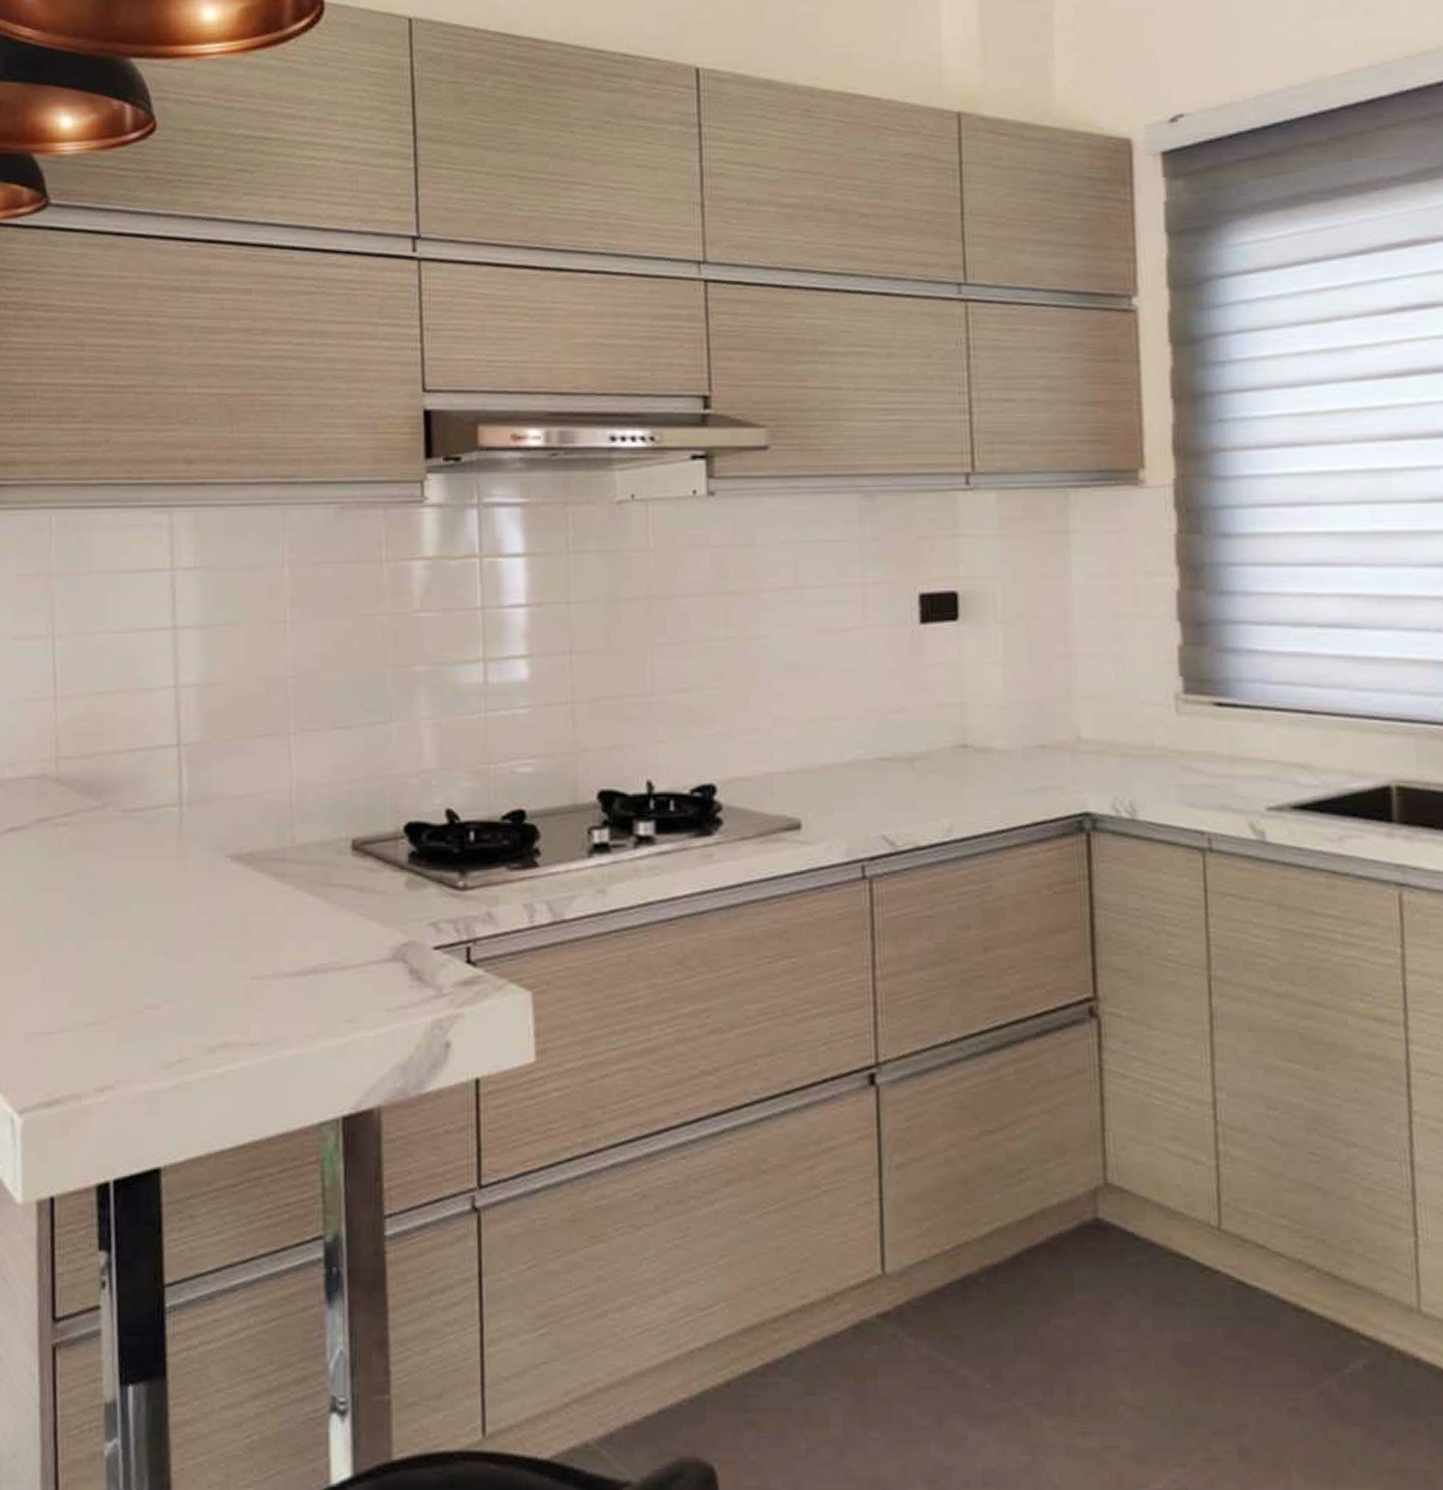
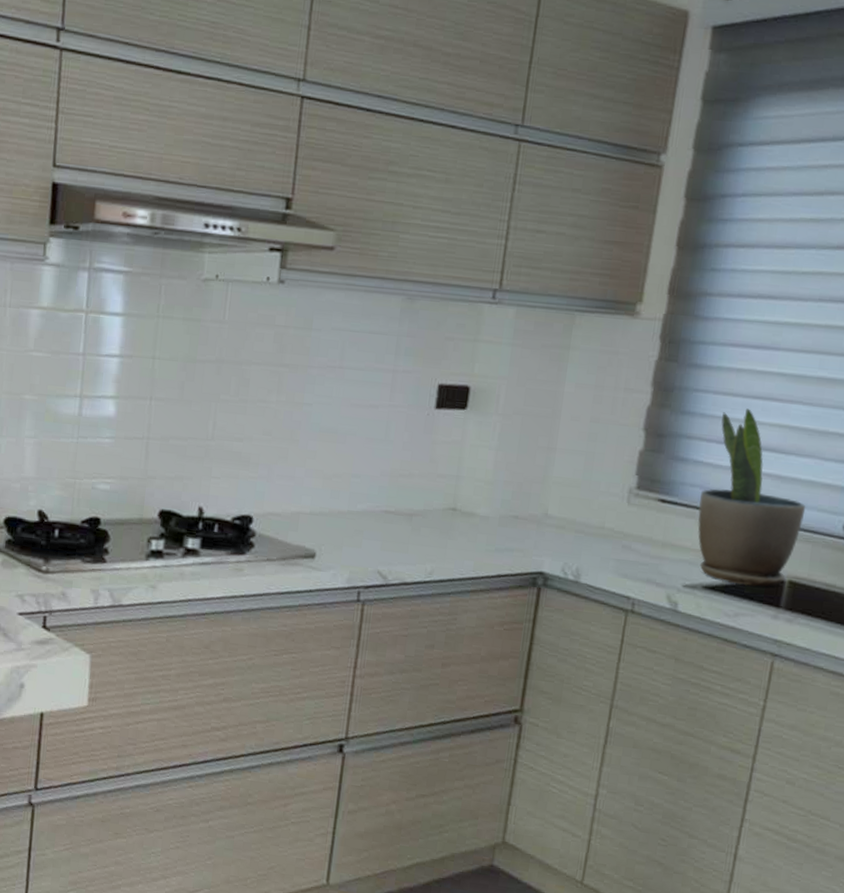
potted plant: none [1264,579,1396,799] -> present [697,408,806,587]

